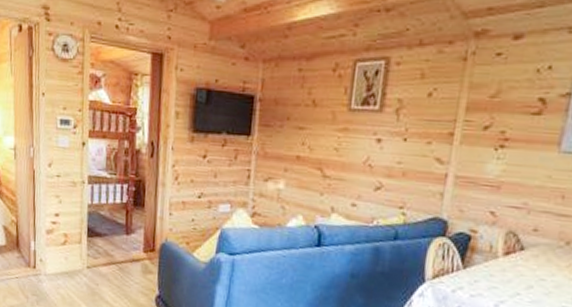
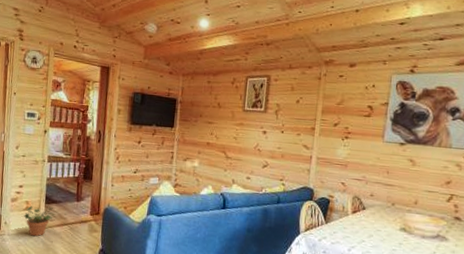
potted plant: none [62,239,101,278] -> present [23,206,56,237]

